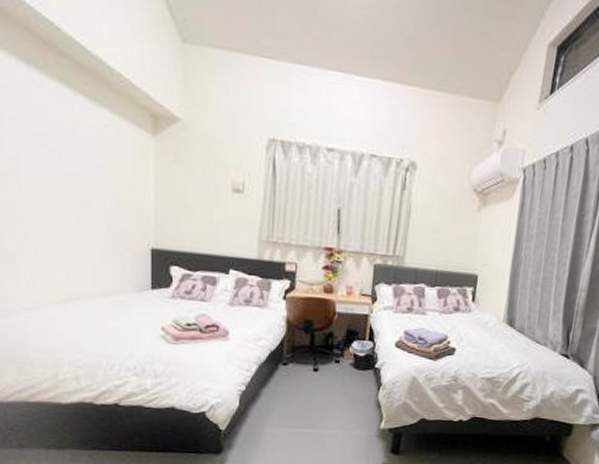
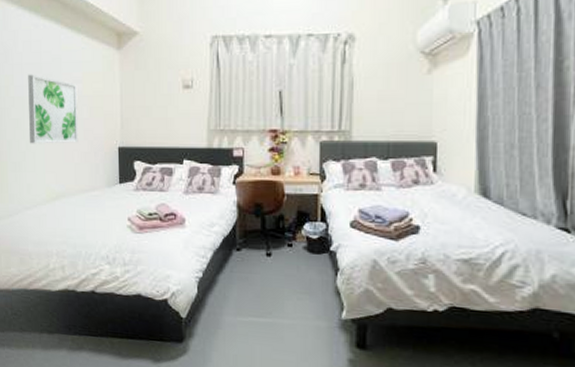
wall art: none [26,145,99,239] -> present [28,74,79,144]

